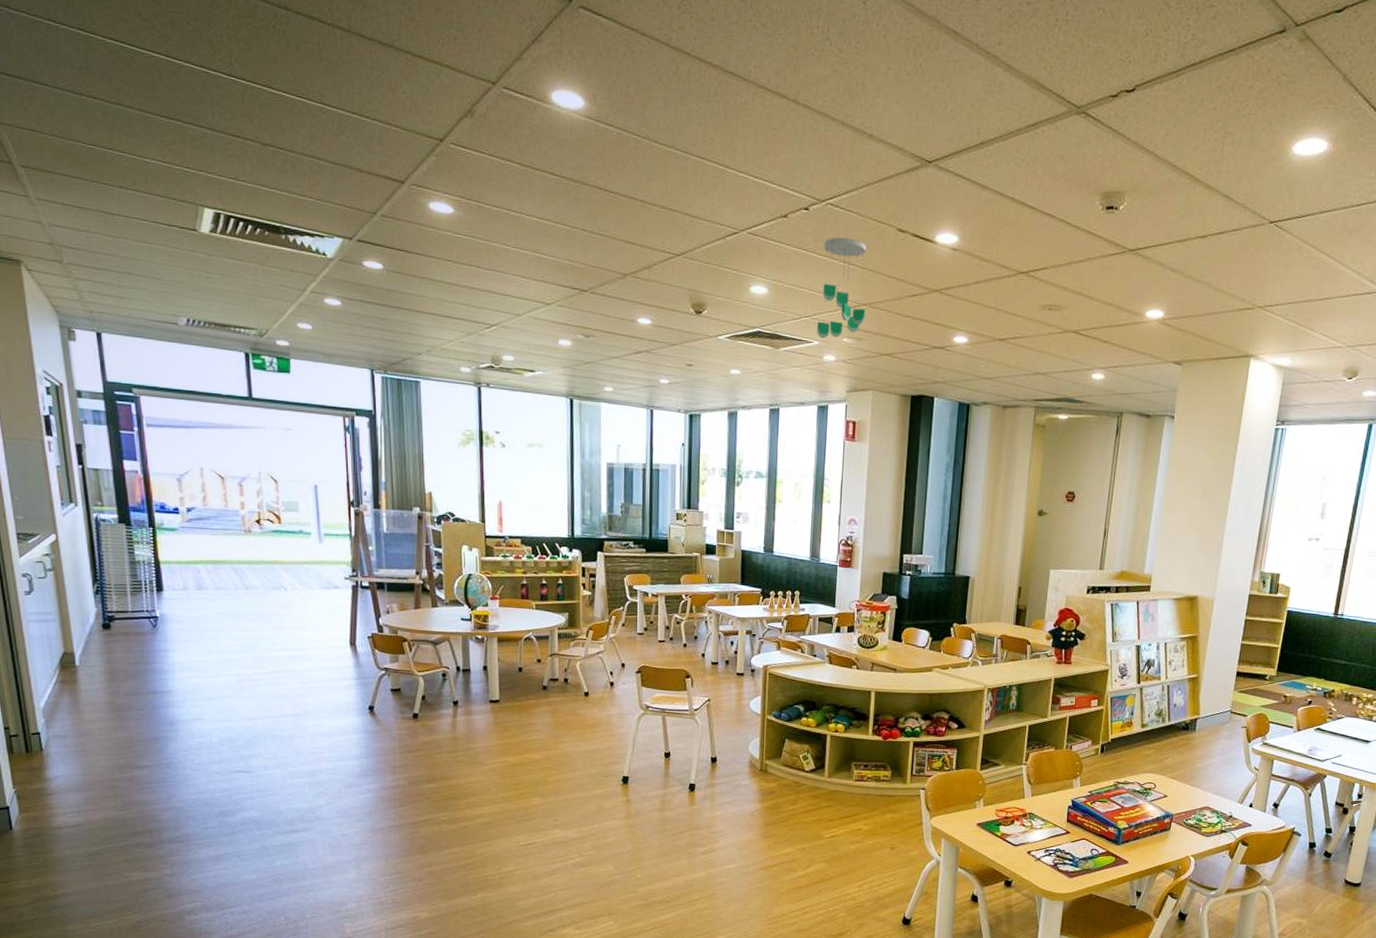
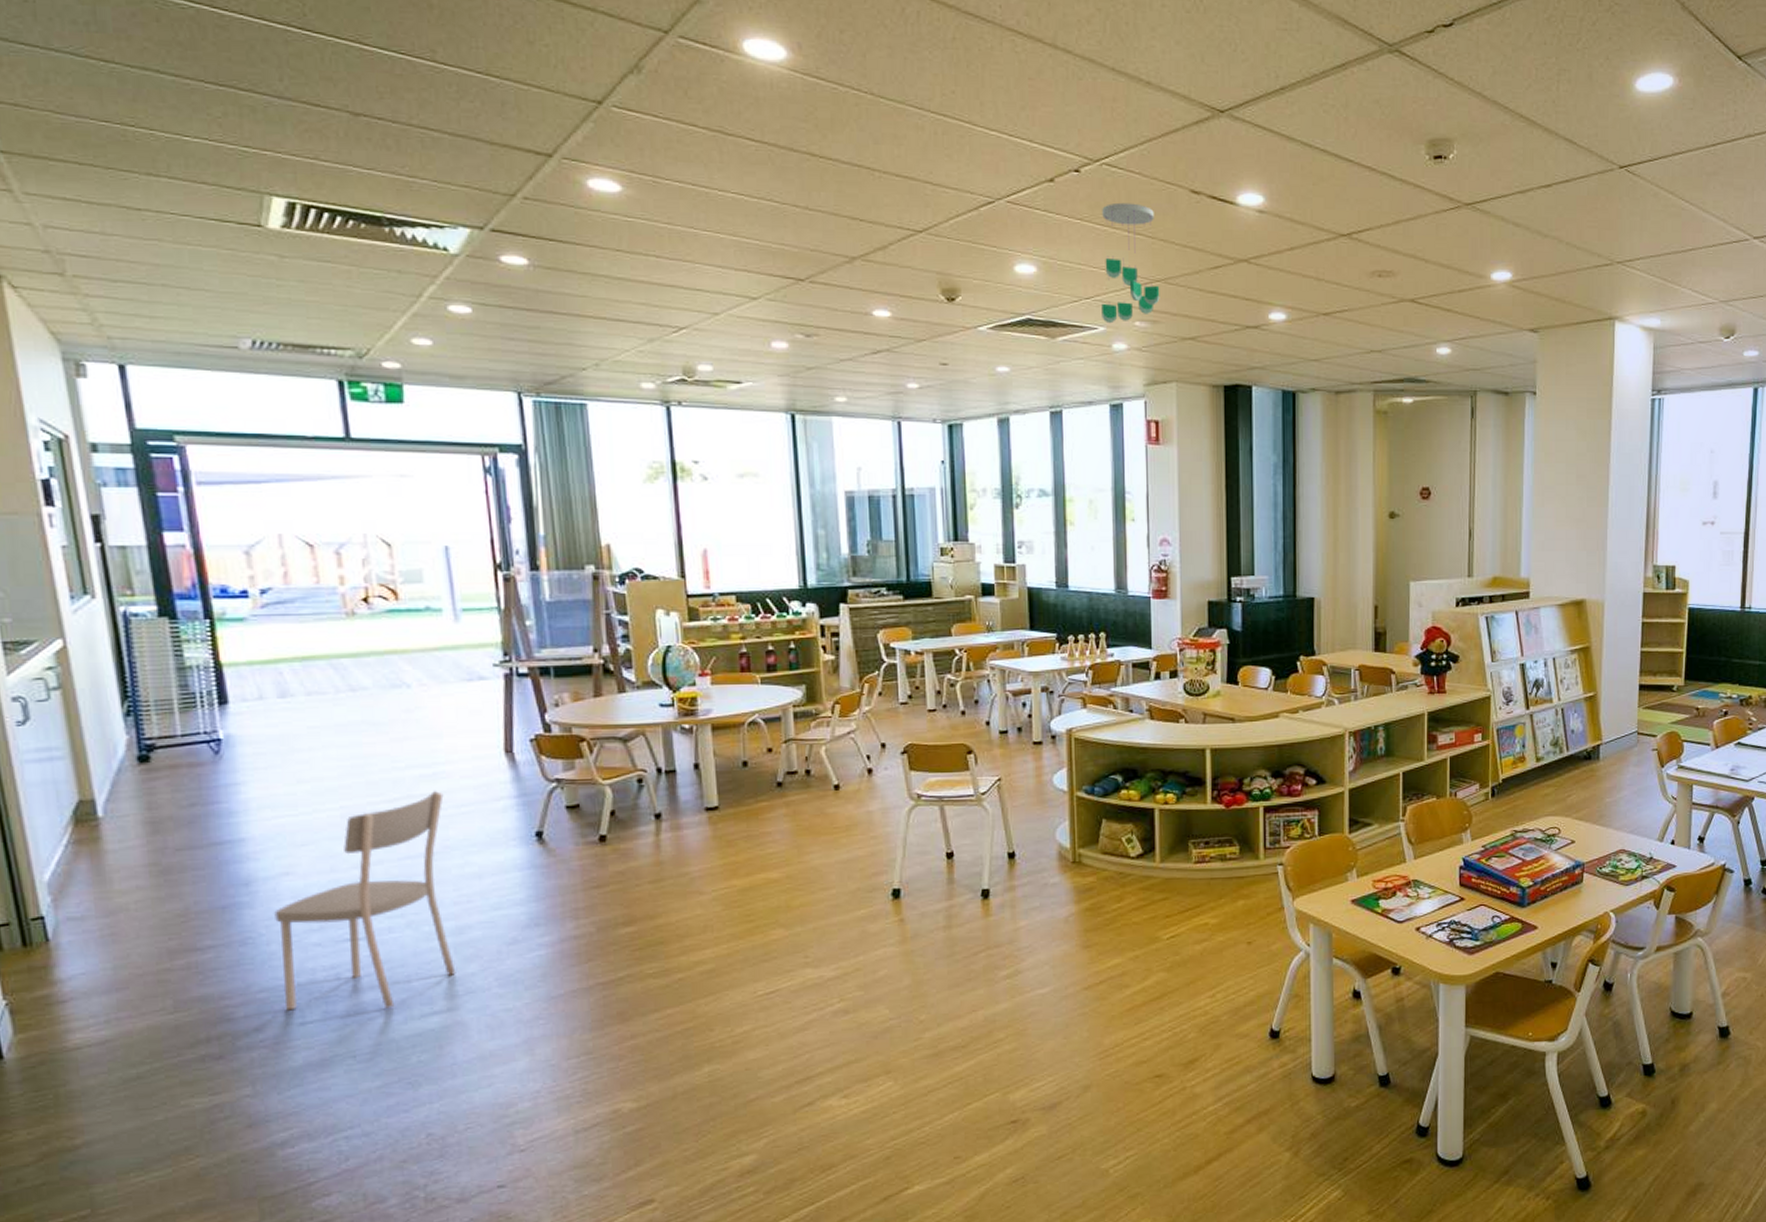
dining chair: none [189,668,310,824] -> present [274,790,456,1011]

